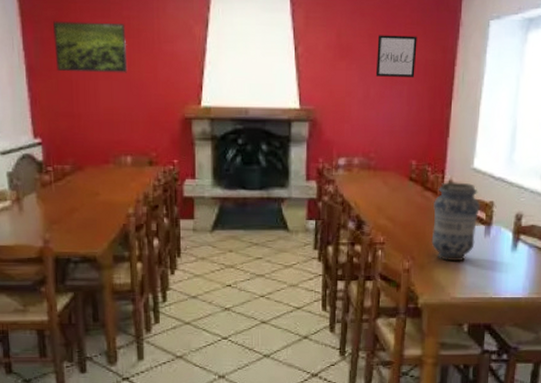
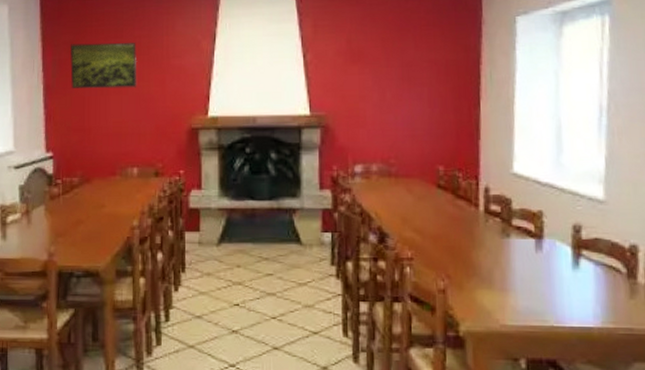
wall art: present [375,35,417,77] -> none [391,37,436,79]
vase: present [431,182,480,262] -> none [468,189,526,282]

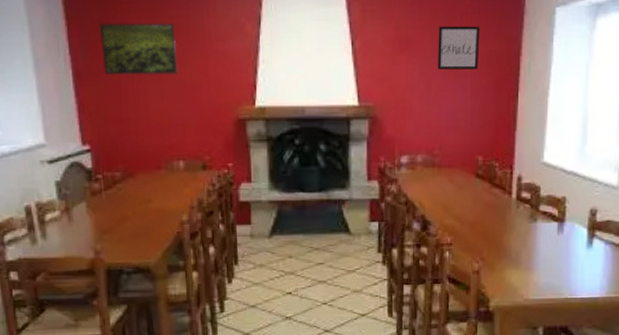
wall art: none [391,37,436,79] -> present [437,26,480,70]

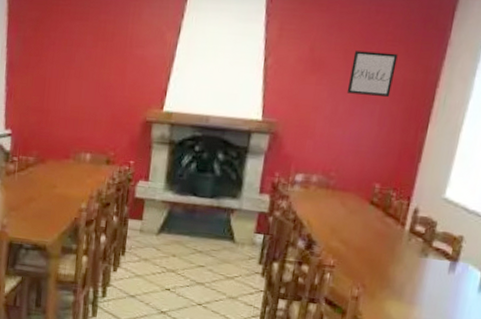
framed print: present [100,23,178,76] -> none [33,22,101,74]

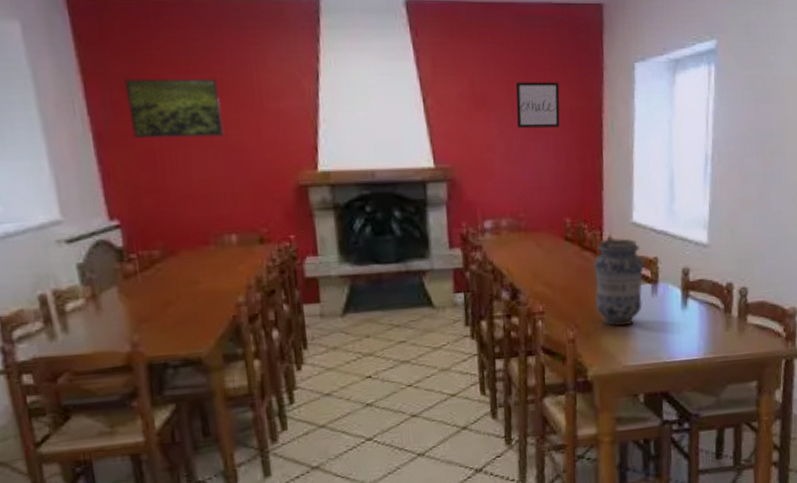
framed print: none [33,22,101,74] -> present [125,78,225,139]
vase: none [386,209,448,296] -> present [594,238,644,327]

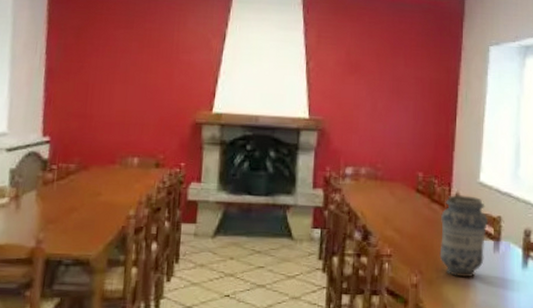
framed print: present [125,78,225,139] -> none [75,29,147,79]
wall art: present [515,82,560,128] -> none [383,55,422,94]

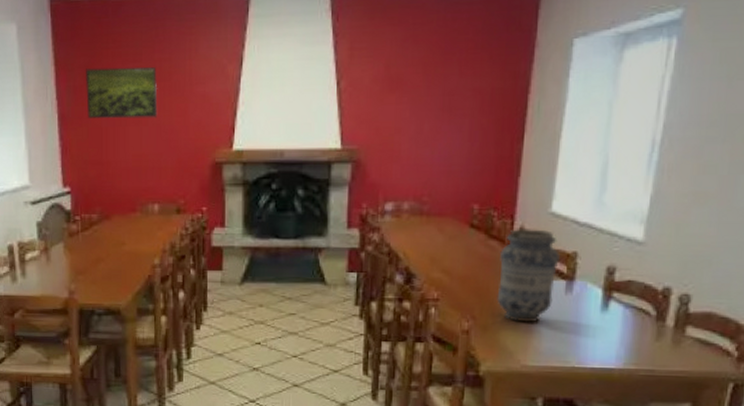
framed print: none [75,29,147,79] -> present [86,67,158,119]

